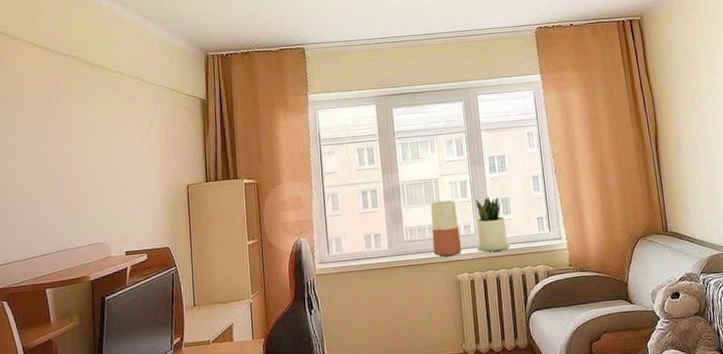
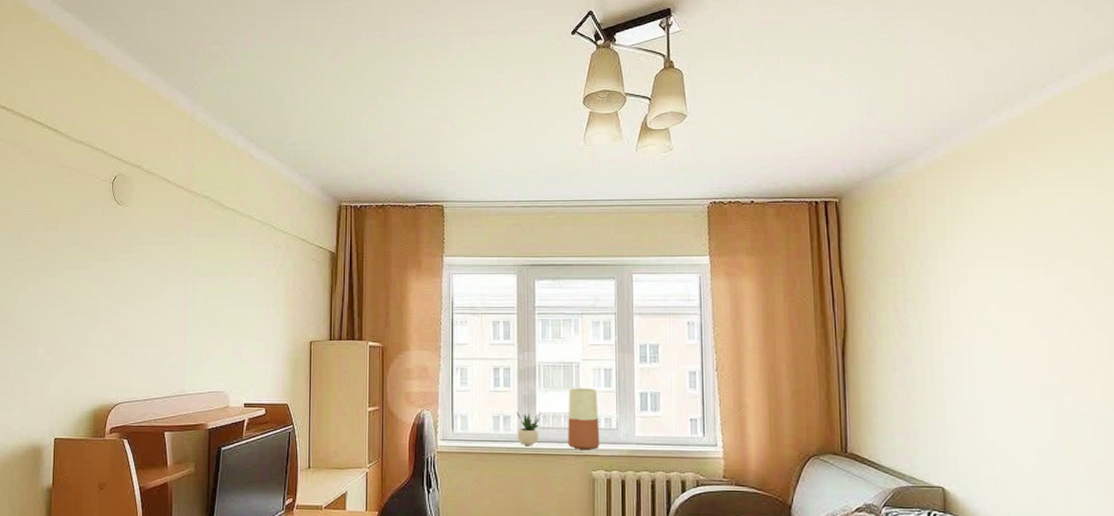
potted plant: none [385,228,408,259] -> present [516,411,541,445]
planter: present [475,197,511,252] -> none [617,389,656,451]

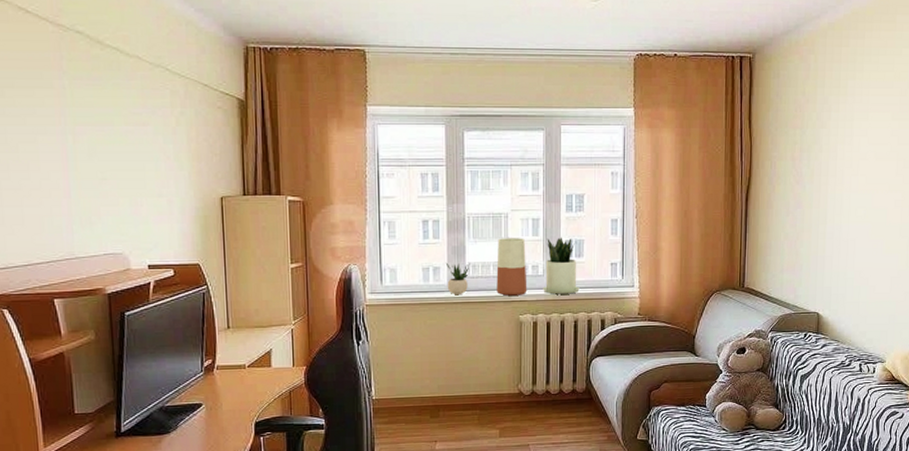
planter: none [617,389,656,451] -> present [543,237,580,295]

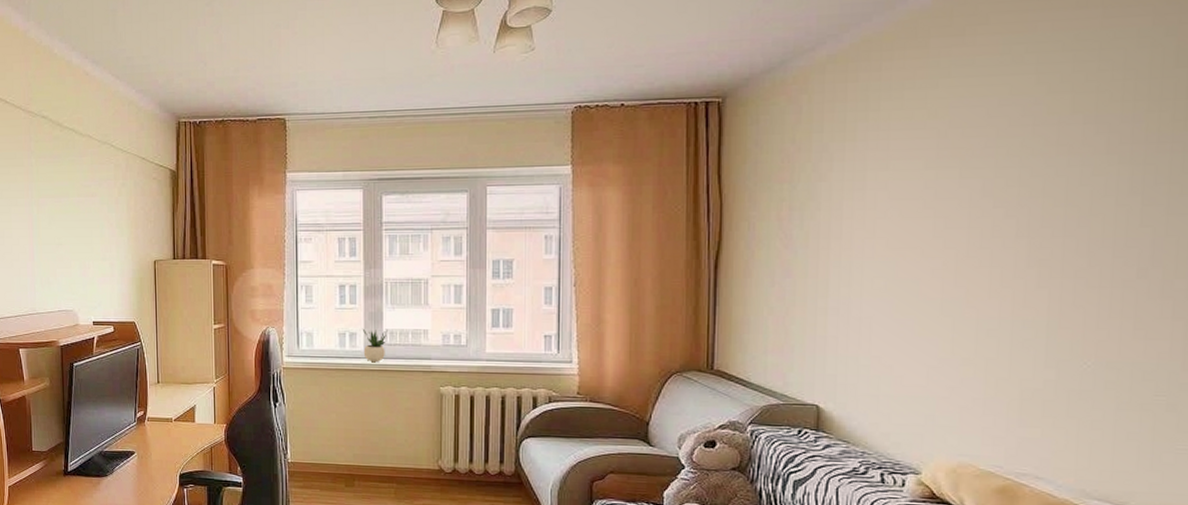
vase: present [496,238,527,296] -> none [415,305,449,366]
planter: present [543,237,580,295] -> none [466,305,508,367]

